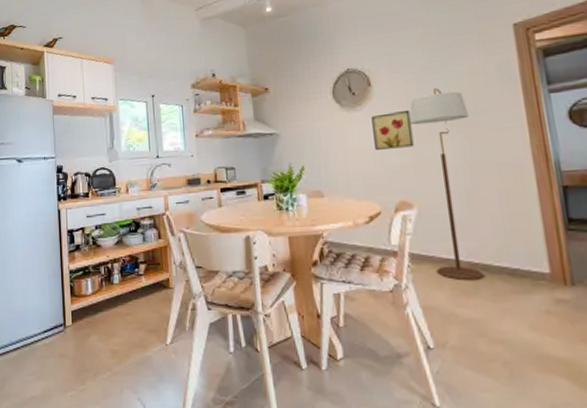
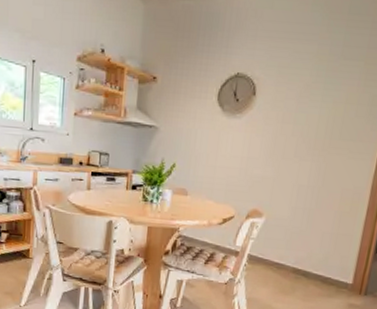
wall art: present [371,109,414,150] -> none [244,125,284,162]
floor lamp: present [409,88,485,281] -> none [266,109,334,283]

